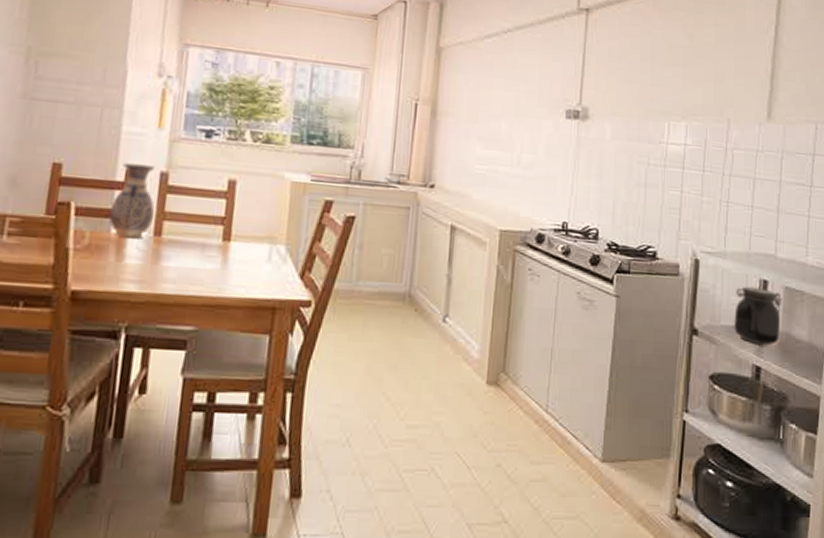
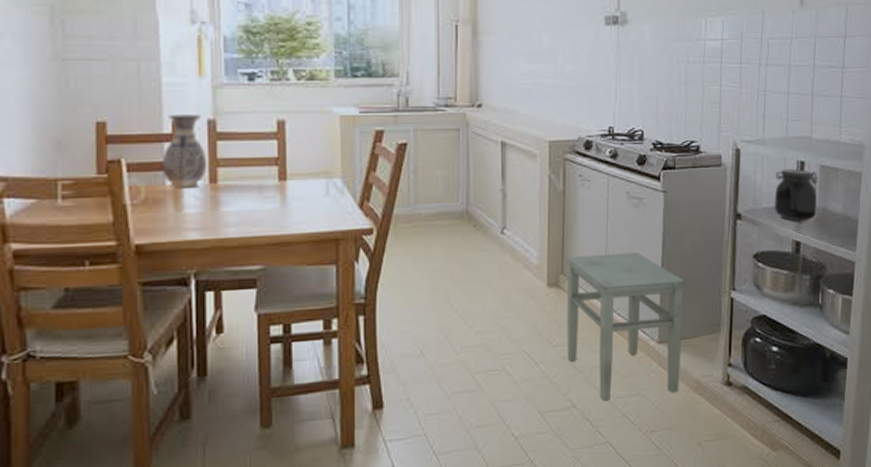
stool: none [502,355,634,521] -> present [566,252,685,400]

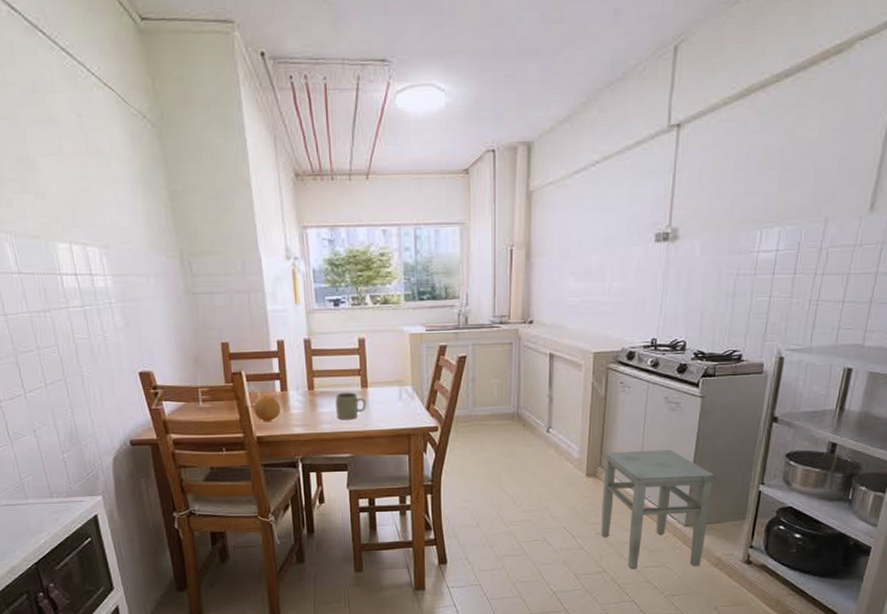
fruit: none [134,191,172,224] -> present [253,396,282,421]
vase: present [161,115,206,188] -> none [271,335,305,394]
mug: none [243,186,285,222] -> present [335,392,367,420]
jar: present [774,168,819,222] -> none [813,375,866,425]

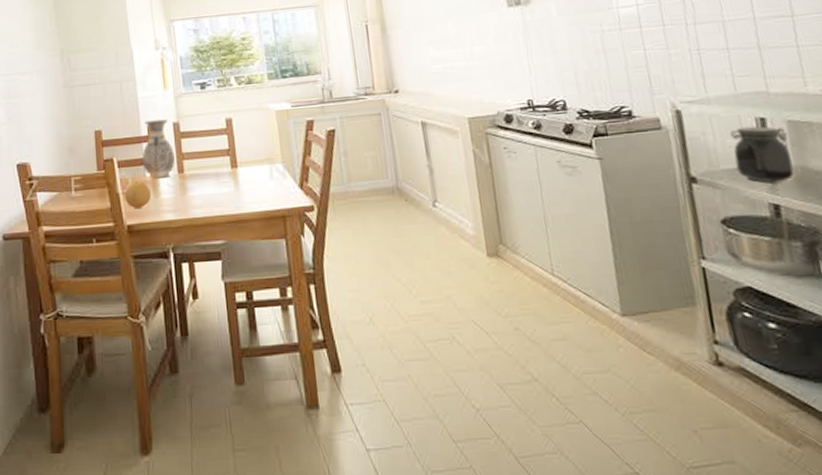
vase: none [271,335,305,394] -> present [142,119,175,179]
mug: present [335,392,367,420] -> none [205,173,238,203]
stool: present [601,449,715,569] -> none [502,220,657,375]
jar: none [813,375,866,425] -> present [730,126,794,183]

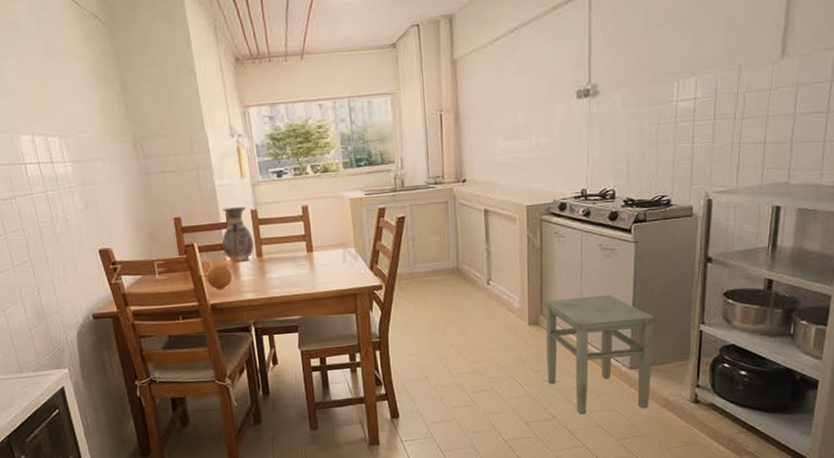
stool: none [502,220,657,375] -> present [544,295,656,414]
jar: present [730,126,794,183] -> none [747,213,795,262]

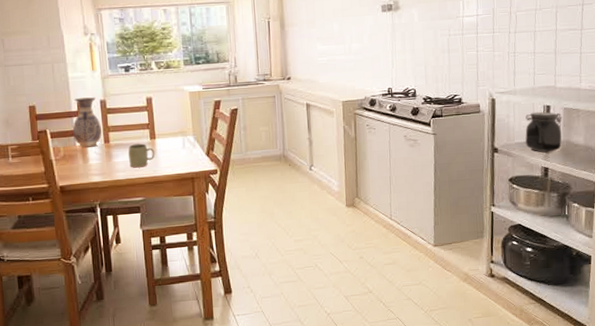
fruit: present [206,265,233,289] -> none [57,150,81,172]
mug: none [283,257,313,284] -> present [127,143,155,168]
stool: present [544,295,656,414] -> none [359,180,454,288]
jar: none [747,213,795,262] -> present [525,111,563,153]

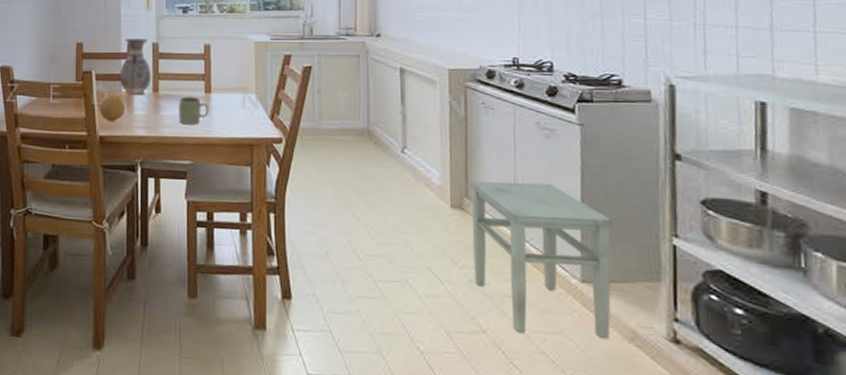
fruit: none [57,150,81,172] -> present [99,95,126,121]
stool: none [359,180,454,288] -> present [470,181,612,340]
jar: present [525,111,563,153] -> none [725,109,789,170]

